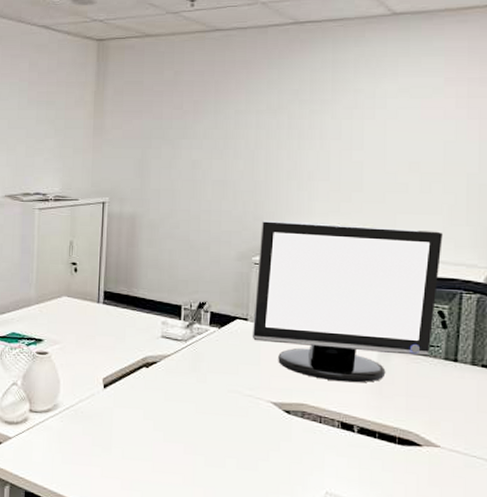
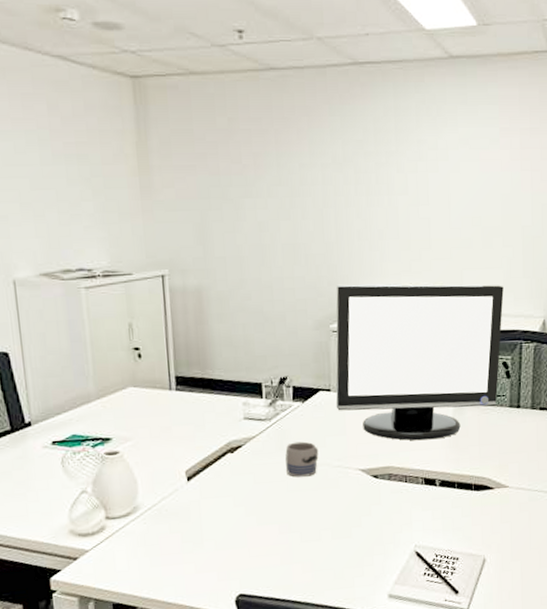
mug: none [197,365,231,401] -> present [285,441,319,477]

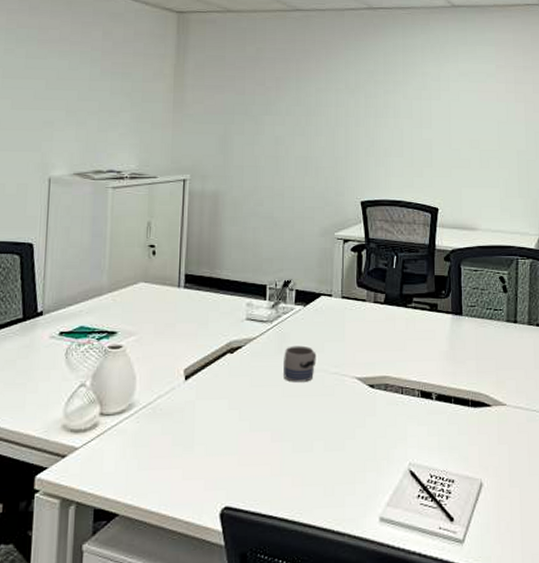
monitor: present [335,284,504,441] -> none [336,195,500,351]

